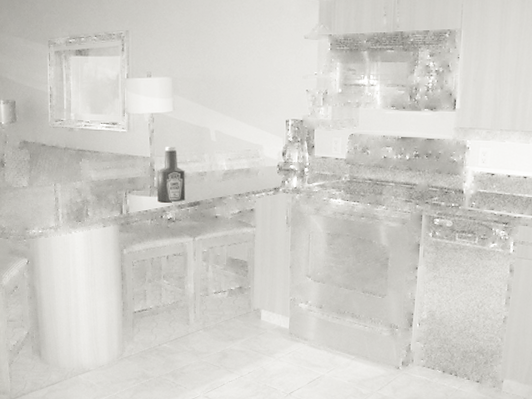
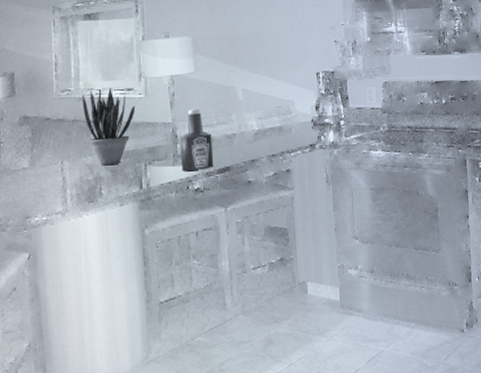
potted plant: none [73,120,119,191] -> present [82,87,136,166]

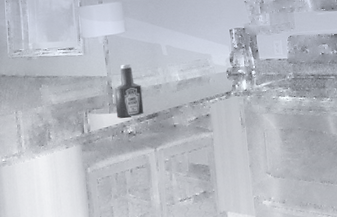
potted plant: present [82,87,136,166] -> none [31,47,76,115]

